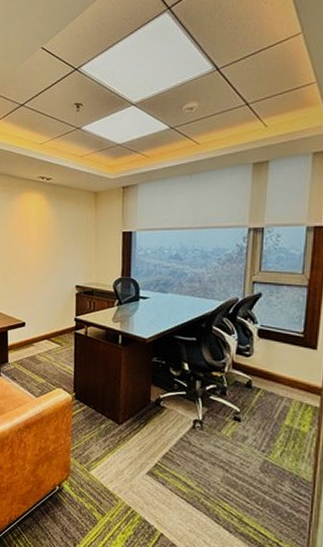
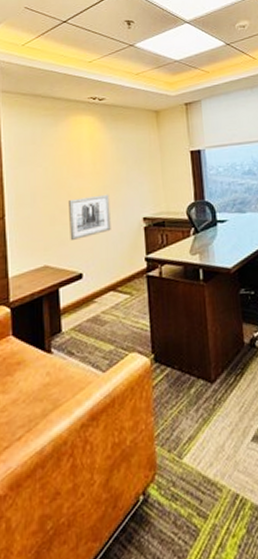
wall art: none [17,262,50,296] -> present [69,194,111,240]

